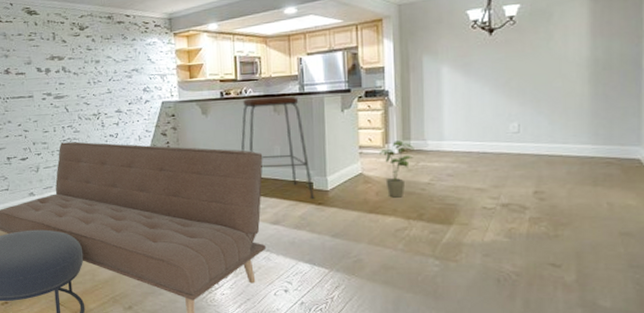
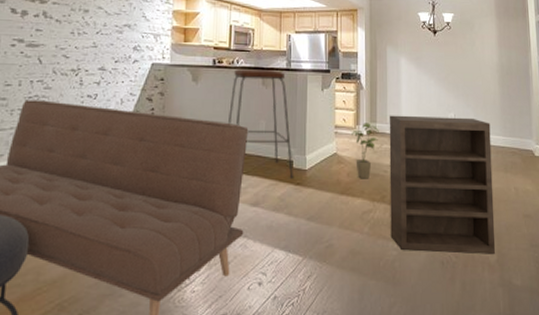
bookshelf: none [426,126,575,274] -> present [389,115,496,254]

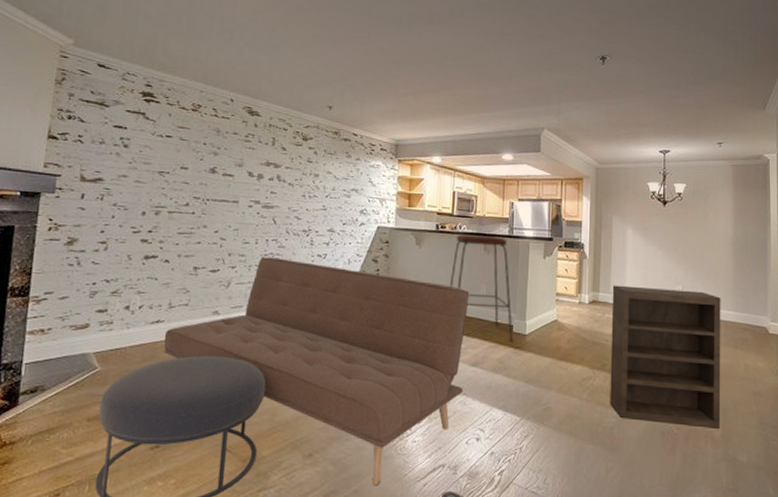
house plant: present [352,123,379,179] -> none [573,291,602,347]

